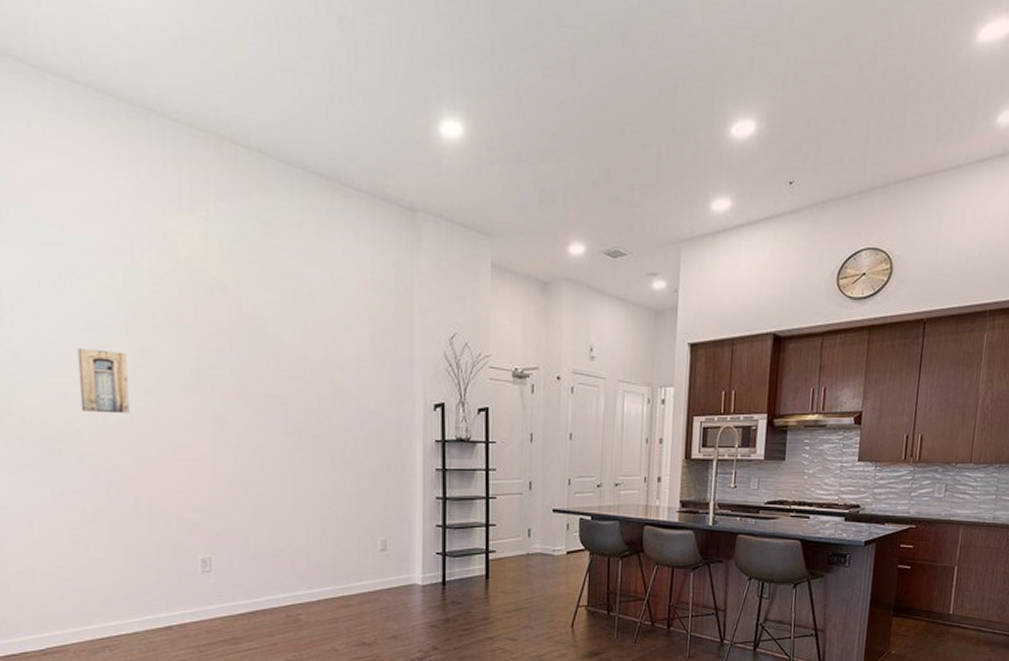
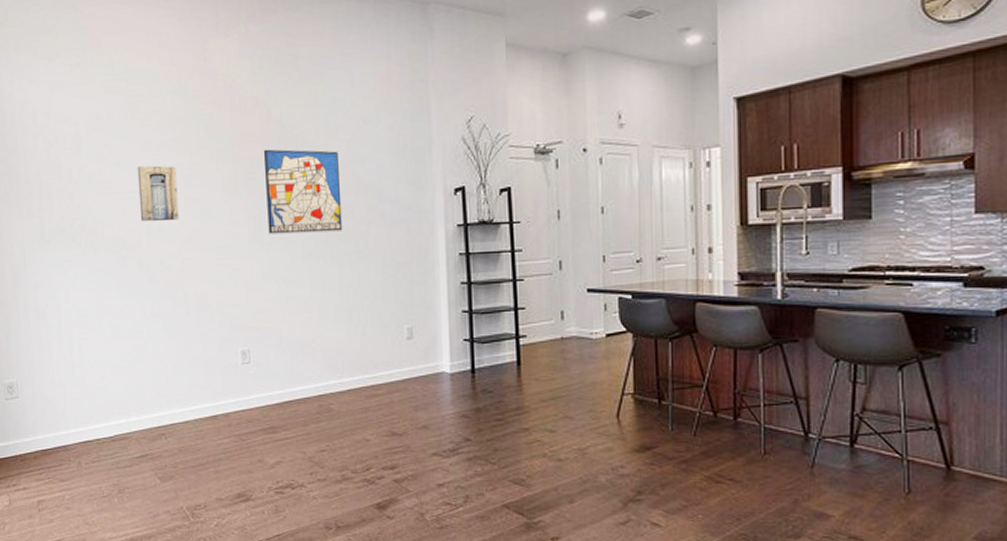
wall art: none [233,344,318,439] -> present [264,149,343,235]

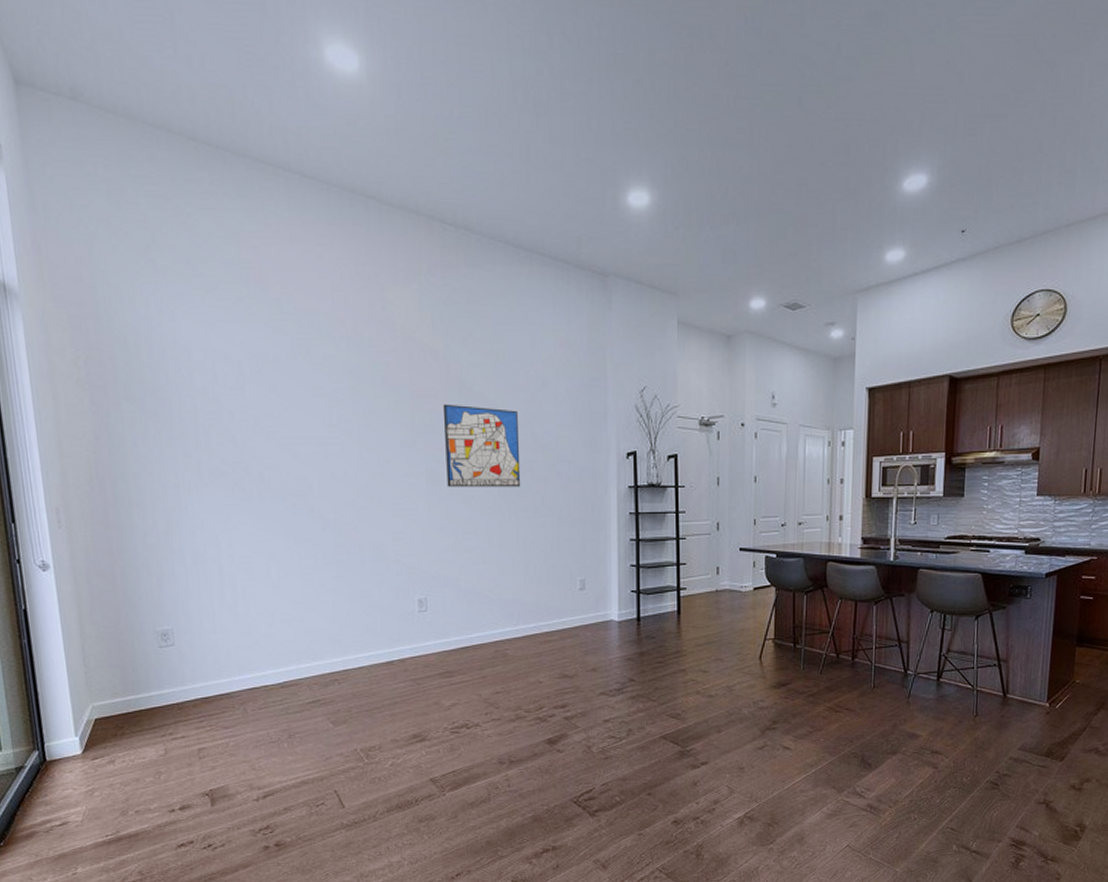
wall art: present [137,165,179,222] -> none [308,412,354,470]

